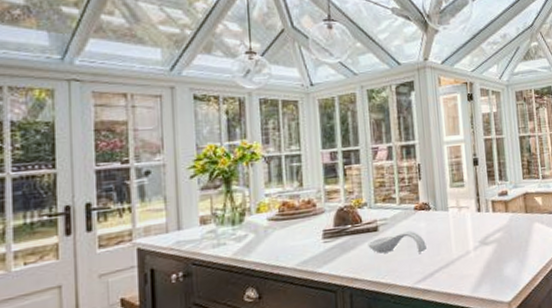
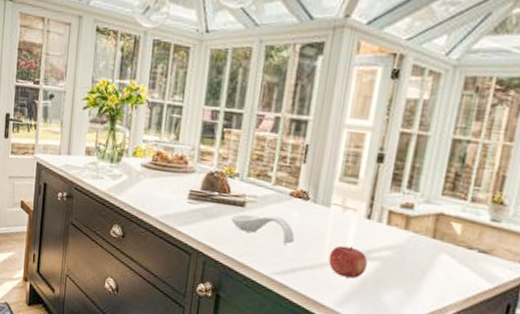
fruit: none [457,237,487,266] -> present [328,245,368,279]

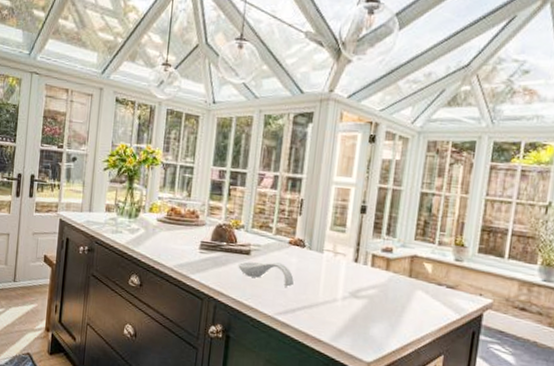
fruit: present [328,245,368,279] -> none [323,286,357,315]

